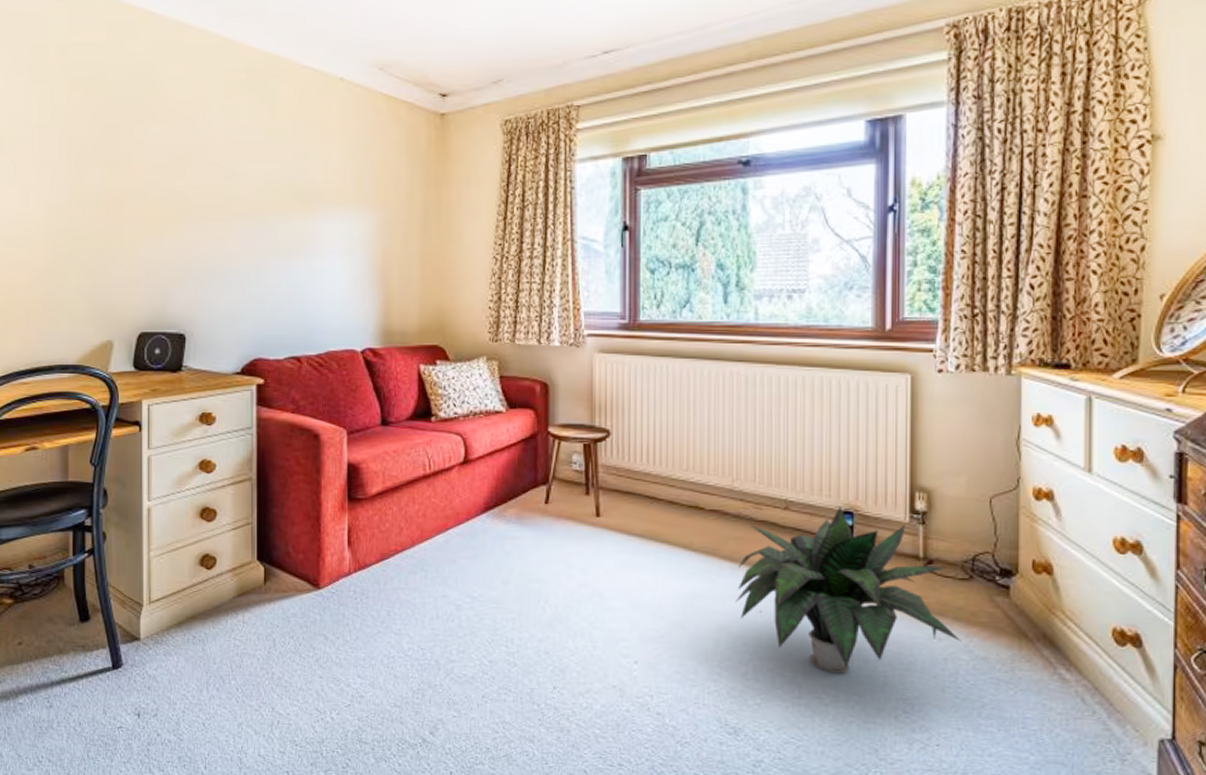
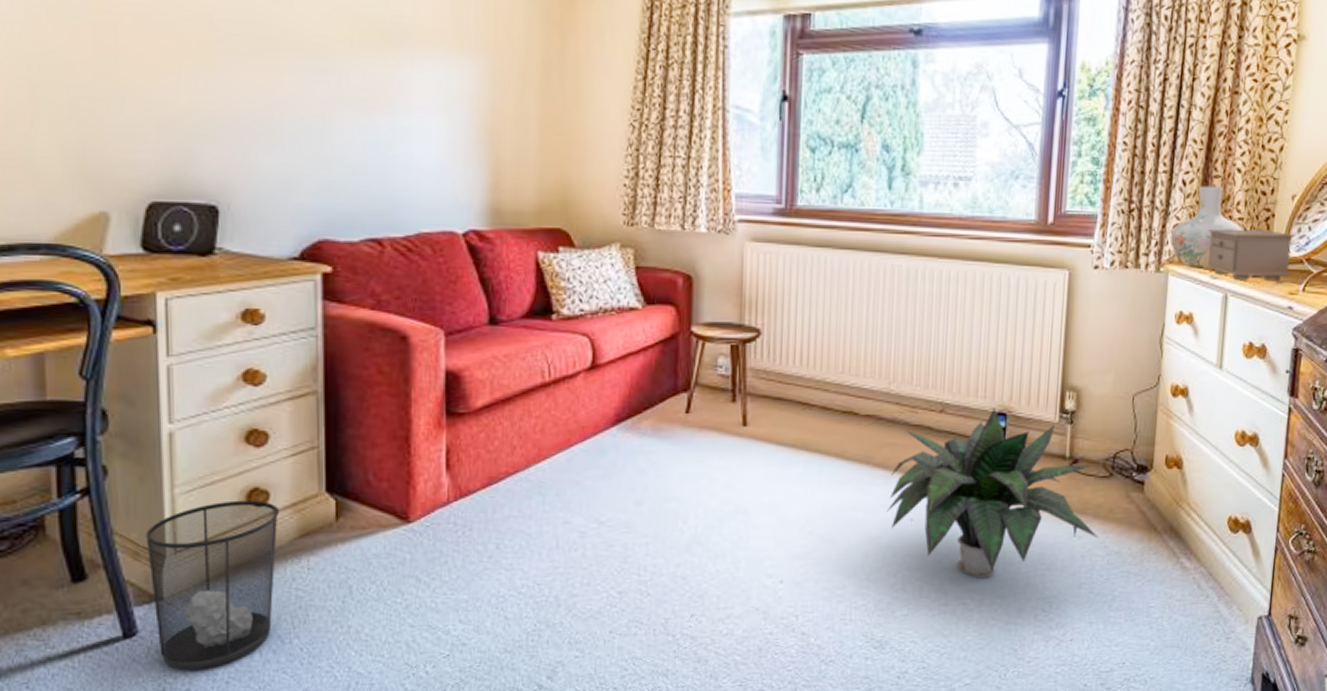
waste bin: none [130,563,224,700] -> present [145,500,280,671]
vase: none [1020,289,1105,371] -> present [1170,185,1244,269]
jewelry box: none [1063,331,1169,383] -> present [1208,229,1296,282]

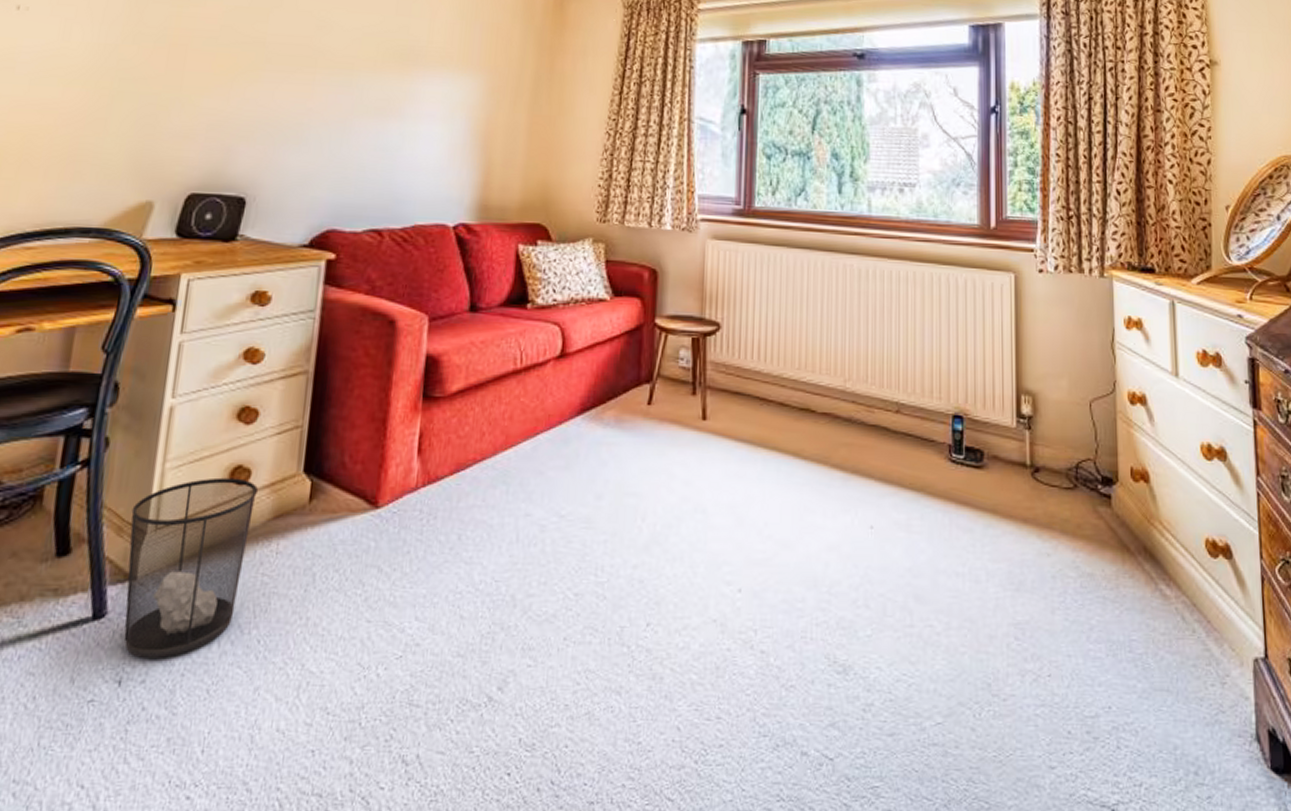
potted plant: present [887,407,1099,577] -> none [846,409,1069,596]
vase: present [1170,185,1244,269] -> none [1110,195,1183,275]
jewelry box: present [1208,229,1296,282] -> none [1147,237,1235,290]

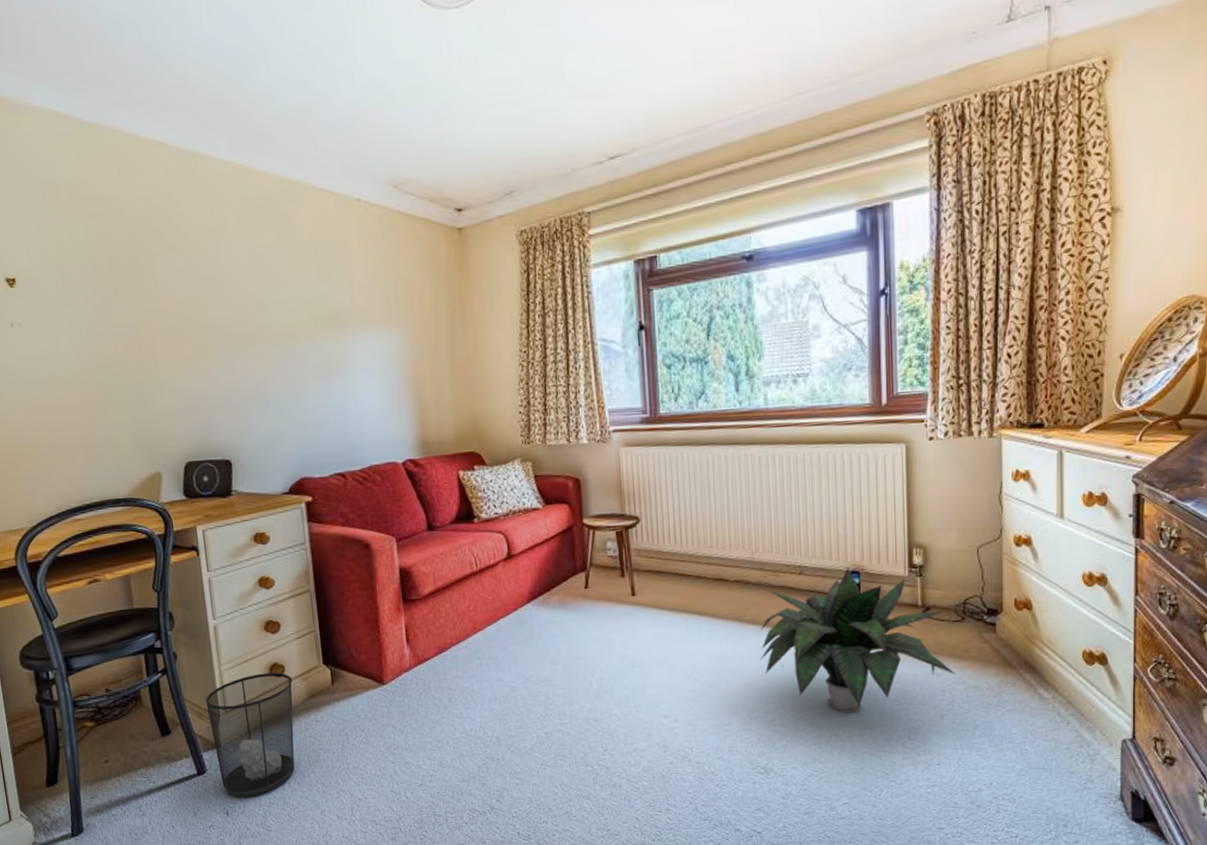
potted plant: none [846,409,1069,596] -> present [760,567,956,712]

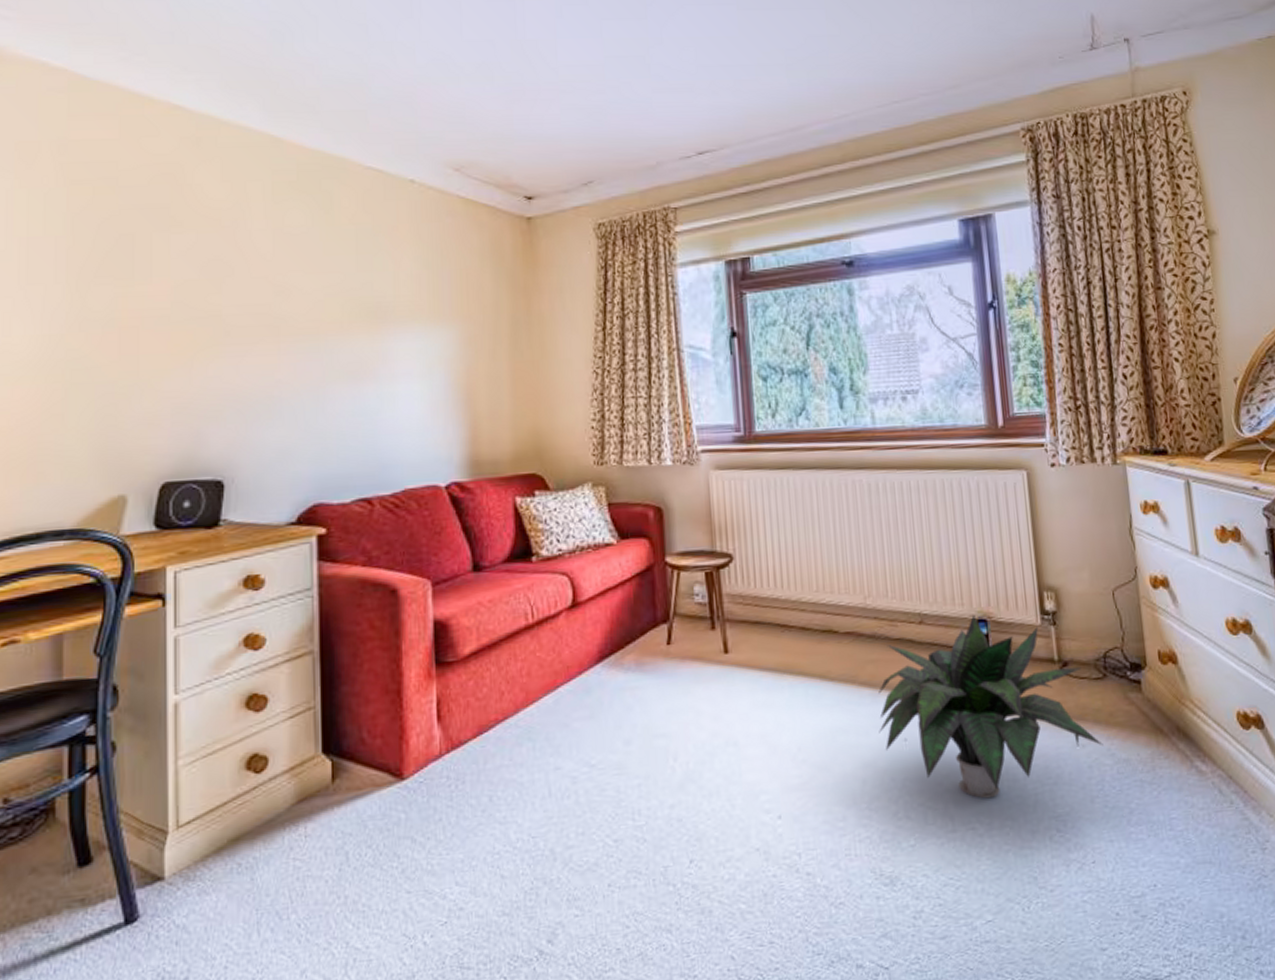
waste bin: present [205,672,295,798] -> none [149,766,278,957]

